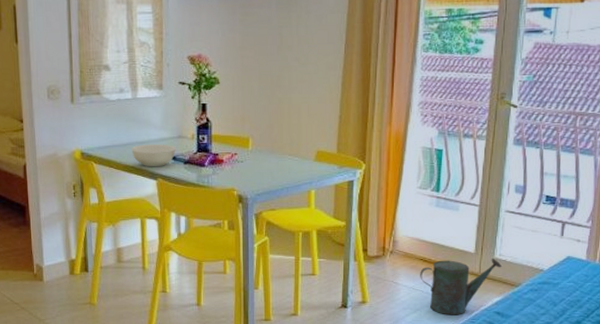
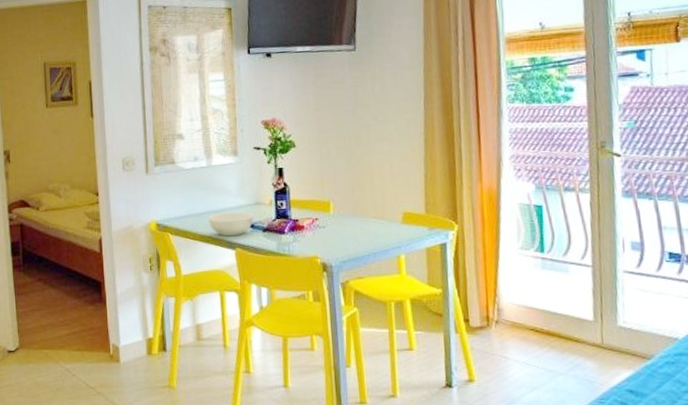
watering can: present [420,258,503,315] -> none [532,325,629,395]

